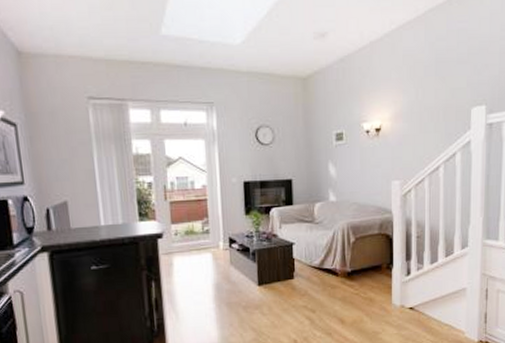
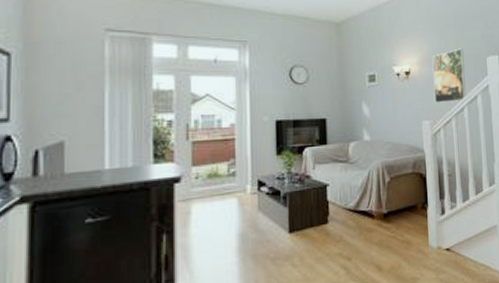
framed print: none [406,99,444,162] -> present [432,48,466,103]

